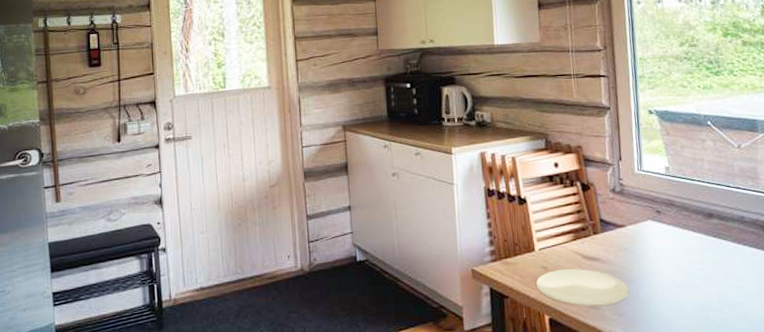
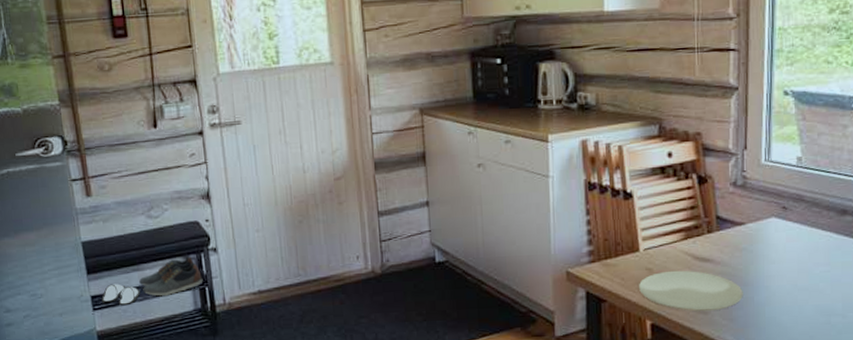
slippers: none [62,281,97,302] -> present [101,284,141,306]
shoe: none [95,256,153,293] -> present [138,256,203,297]

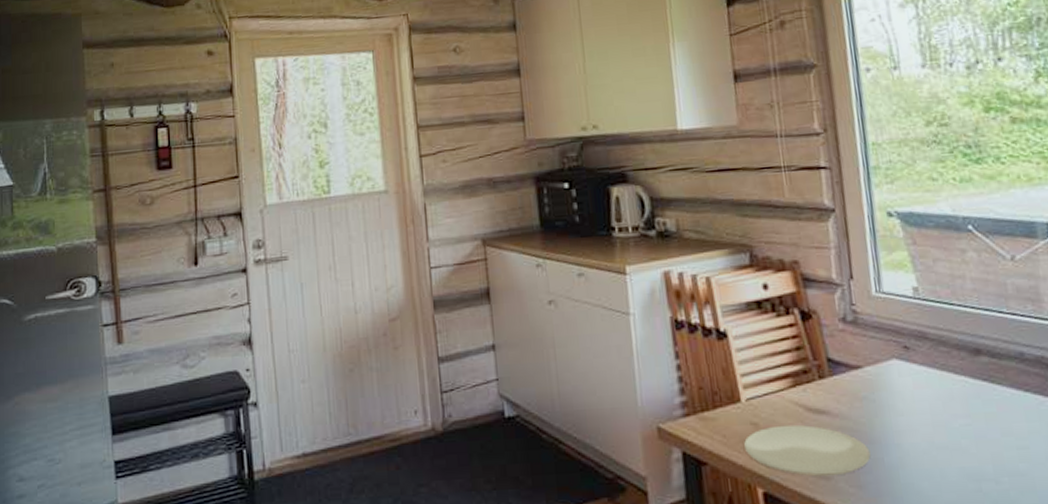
slippers: present [101,284,141,306] -> none [126,446,170,473]
shoe: present [138,256,203,297] -> none [168,412,241,462]

